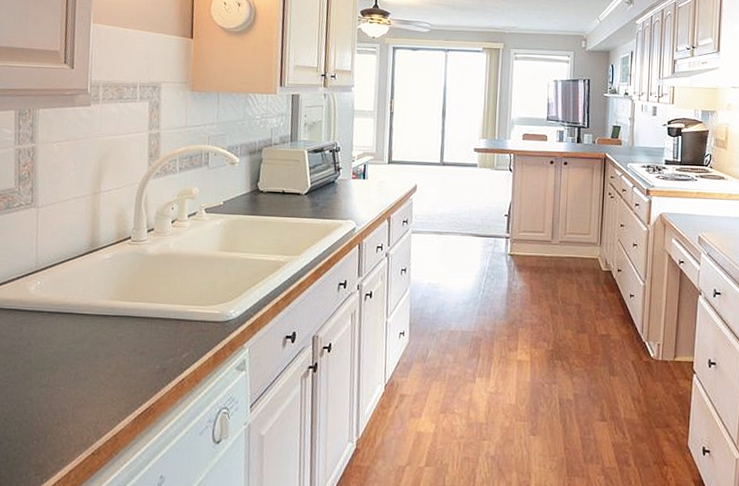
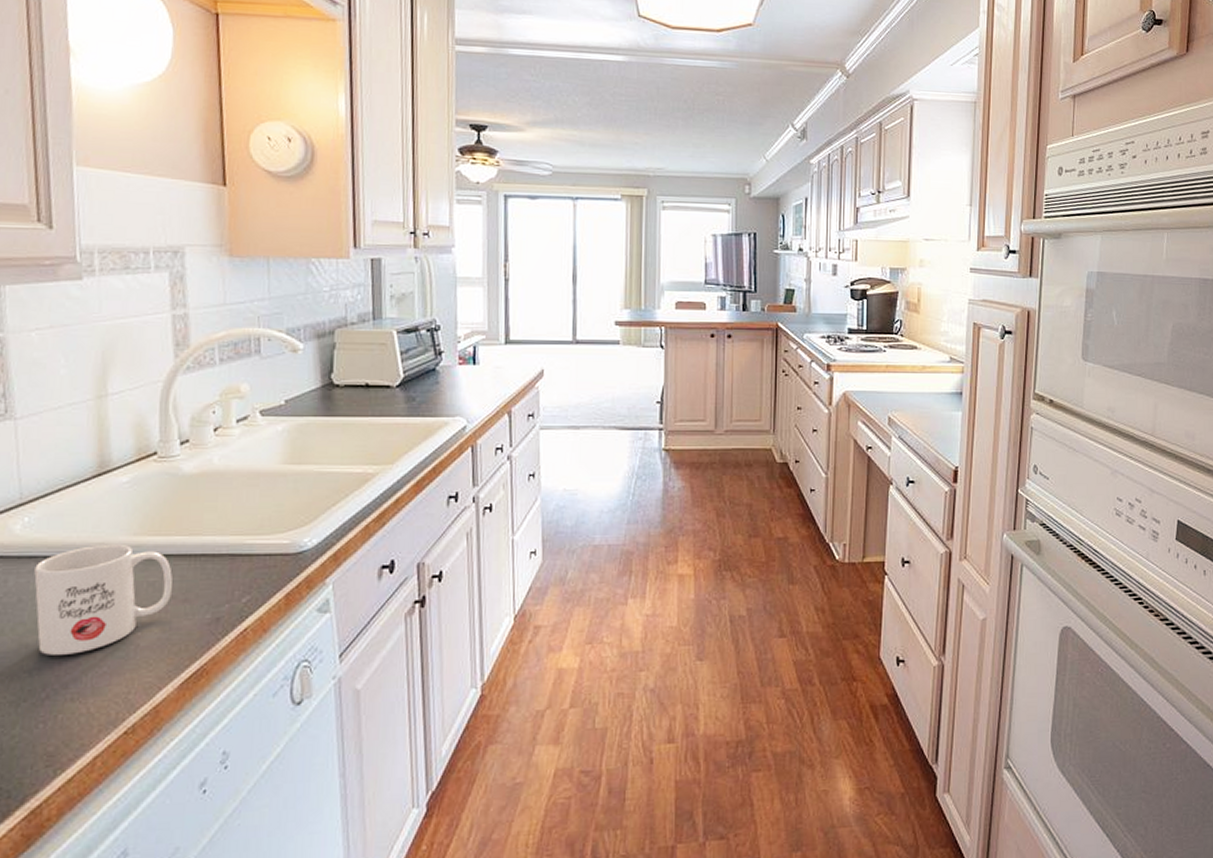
mug: none [38,305,135,389] -> present [34,544,173,655]

